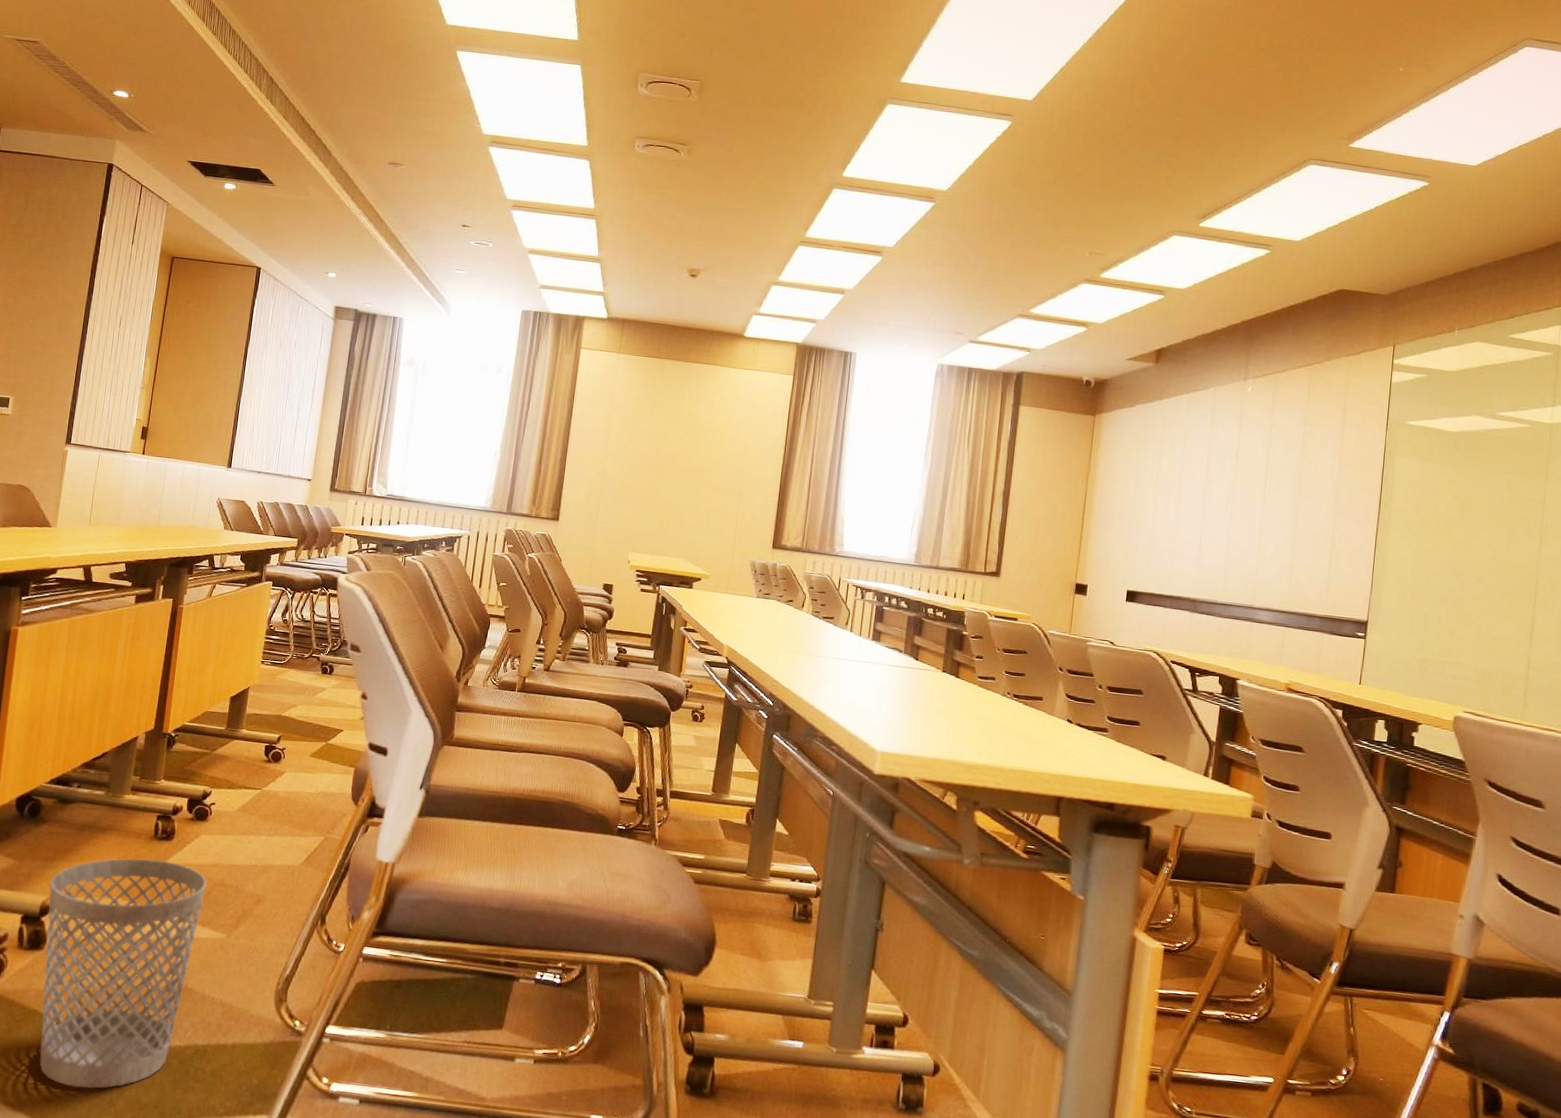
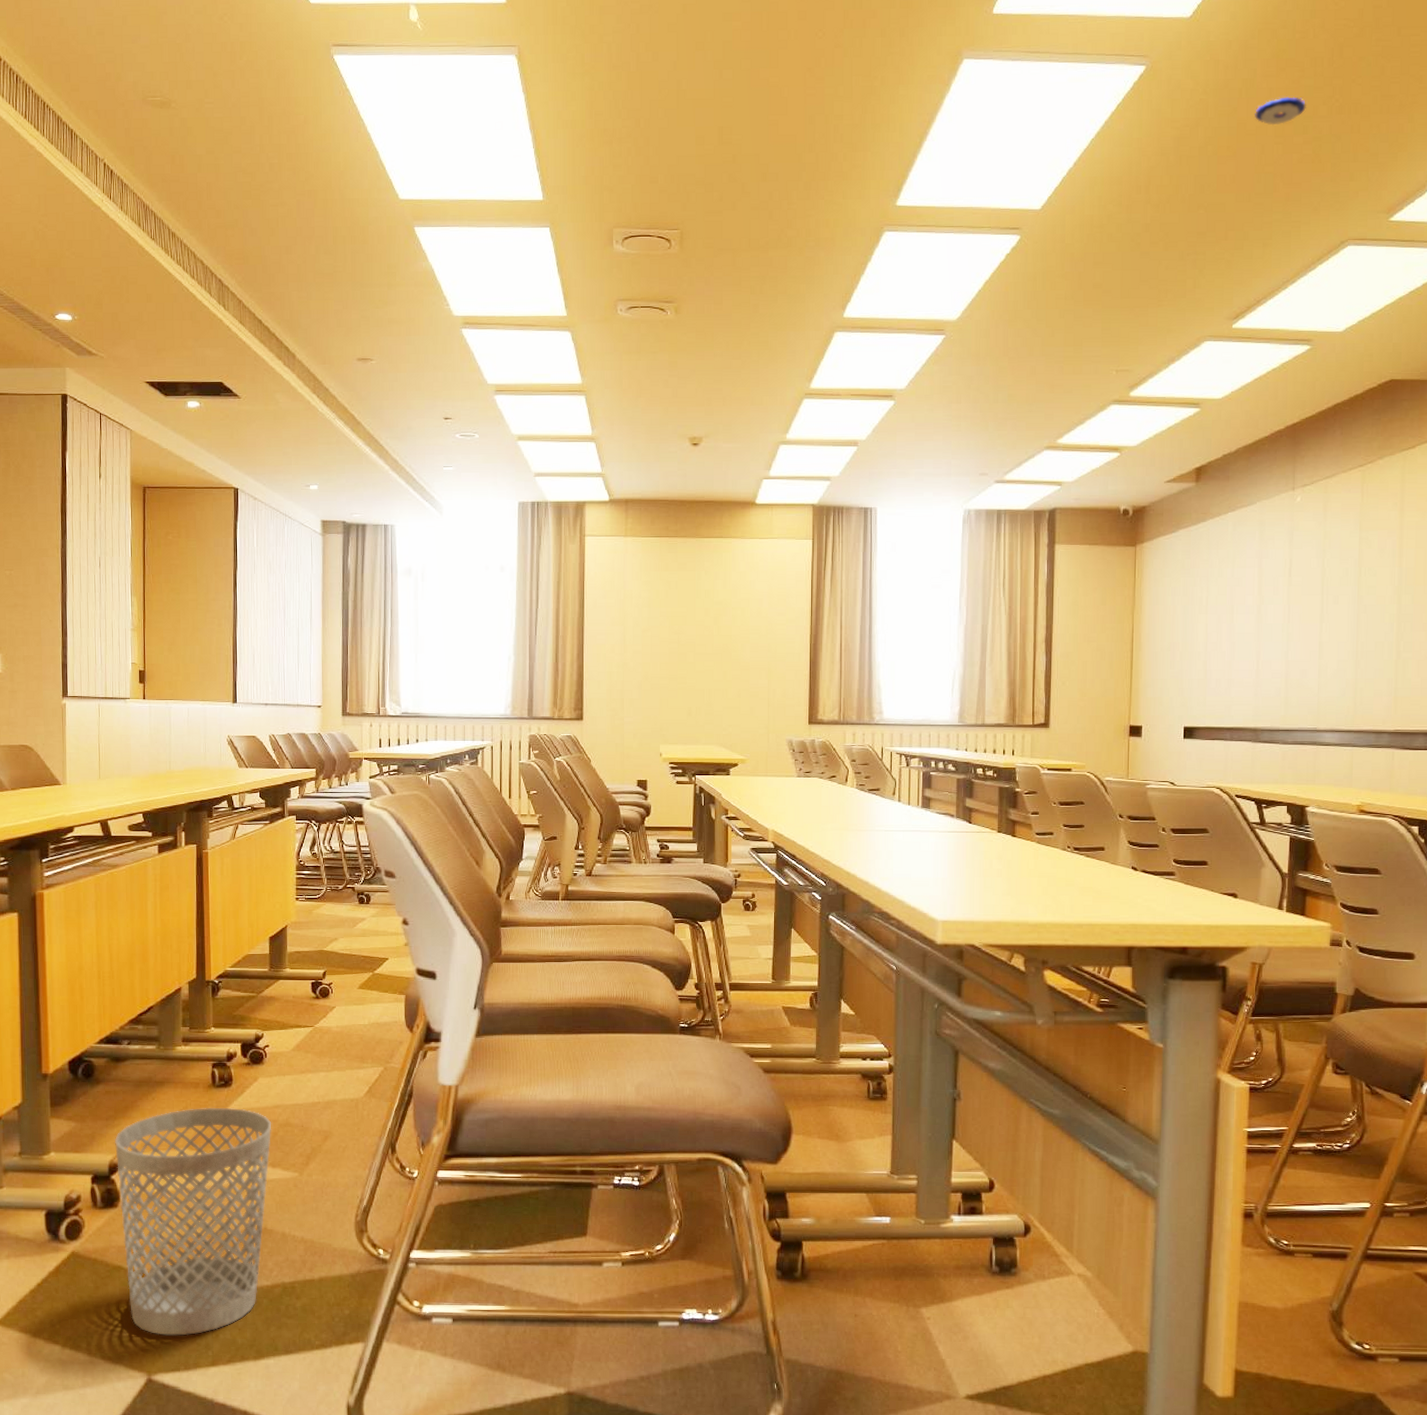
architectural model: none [1233,27,1280,51] -> present [1255,96,1306,126]

